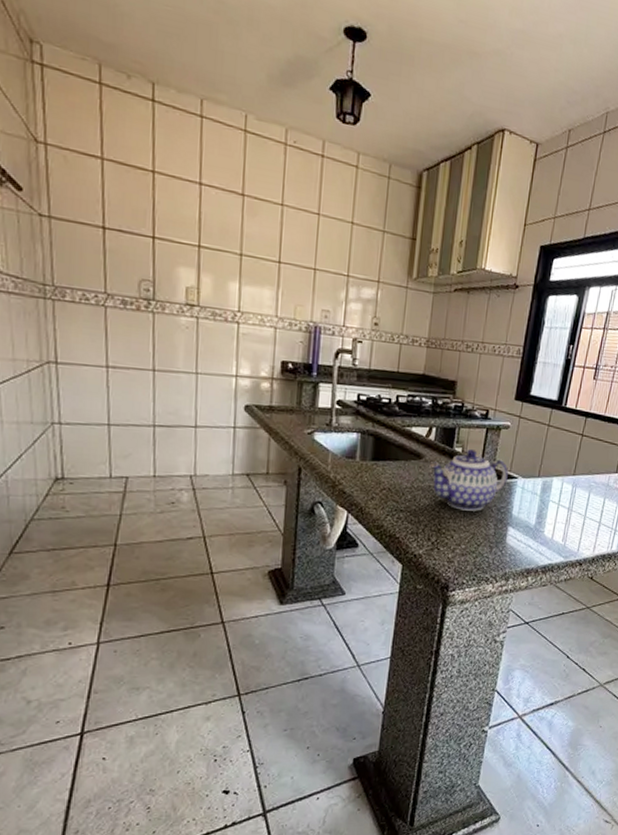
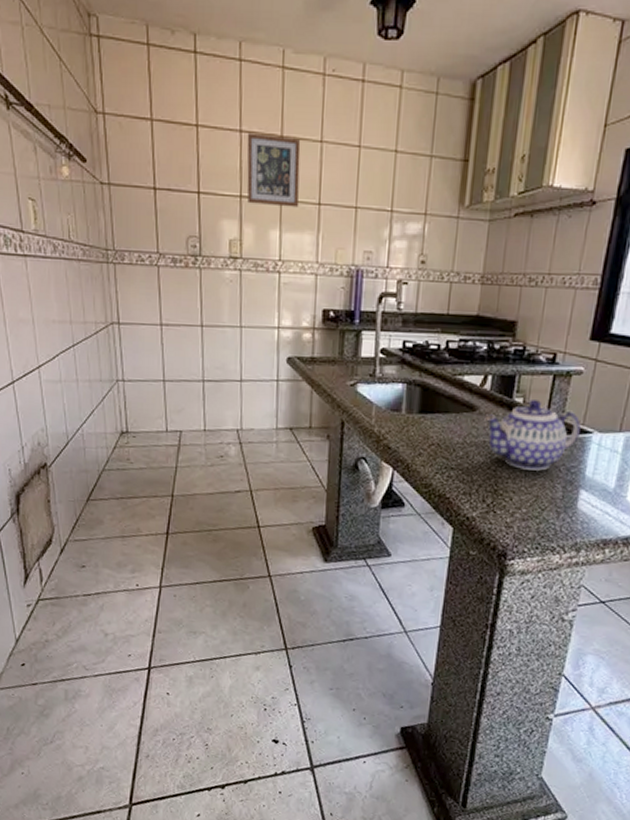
picture frame: none [206,186,262,263] -> present [247,133,301,208]

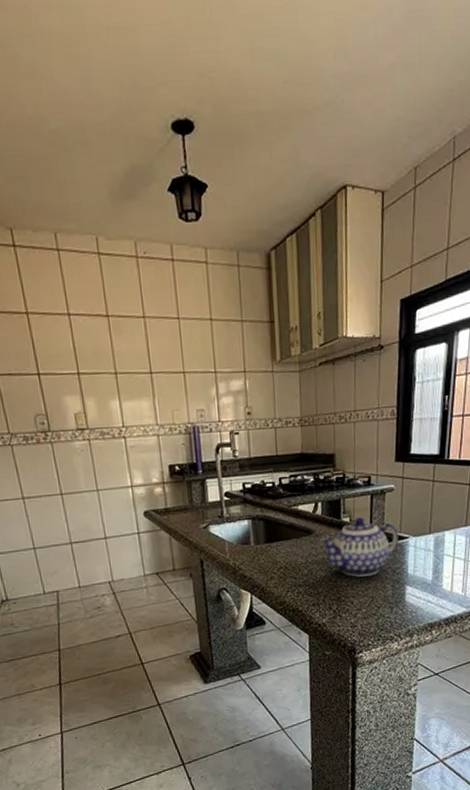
picture frame: present [247,133,301,208] -> none [75,315,132,379]

